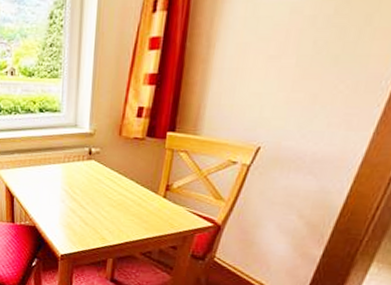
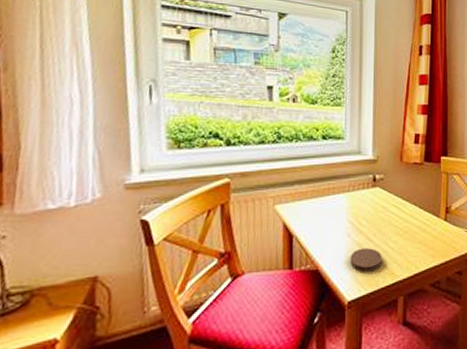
coaster: none [64,213,94,234] -> present [350,248,382,272]

